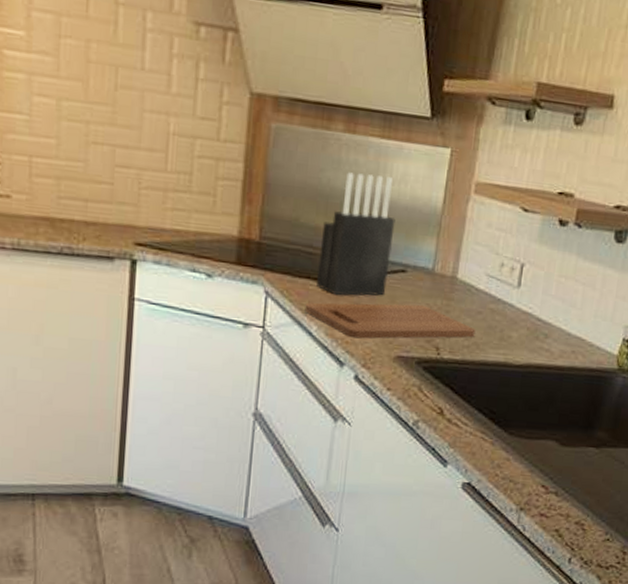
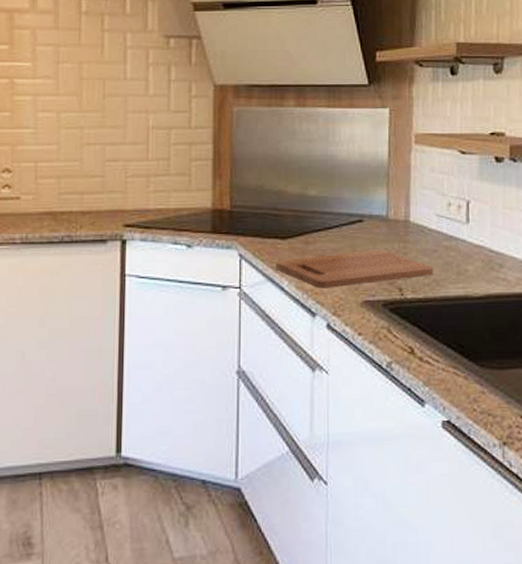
knife block: present [317,172,396,296] -> none [283,140,348,251]

